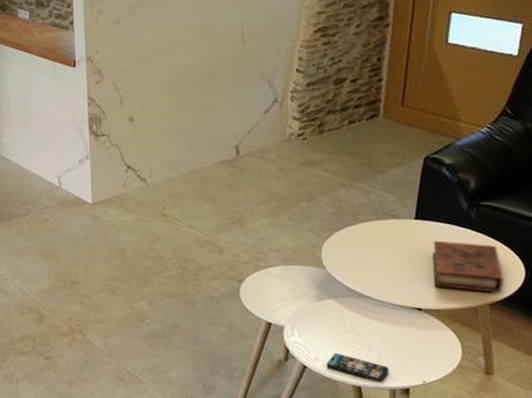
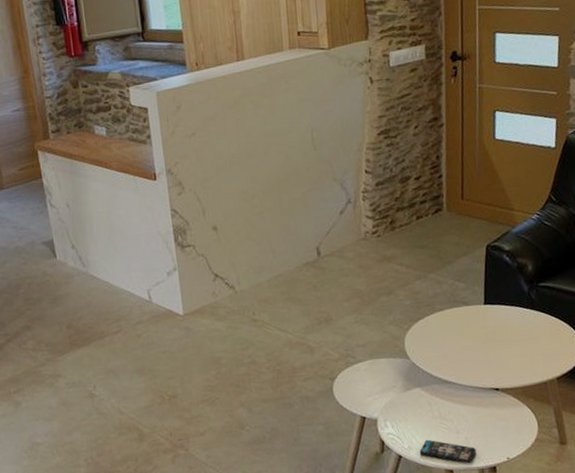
book: present [432,240,503,293] -> none [502,322,566,367]

